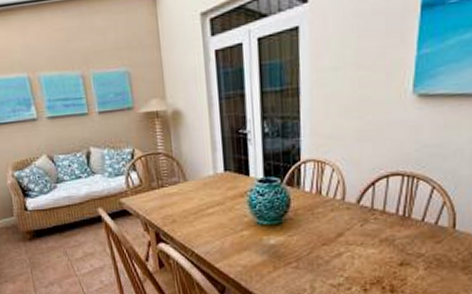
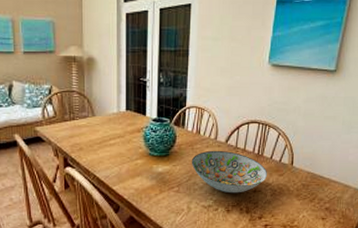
decorative bowl: none [311,213,418,268] -> present [191,150,267,194]

